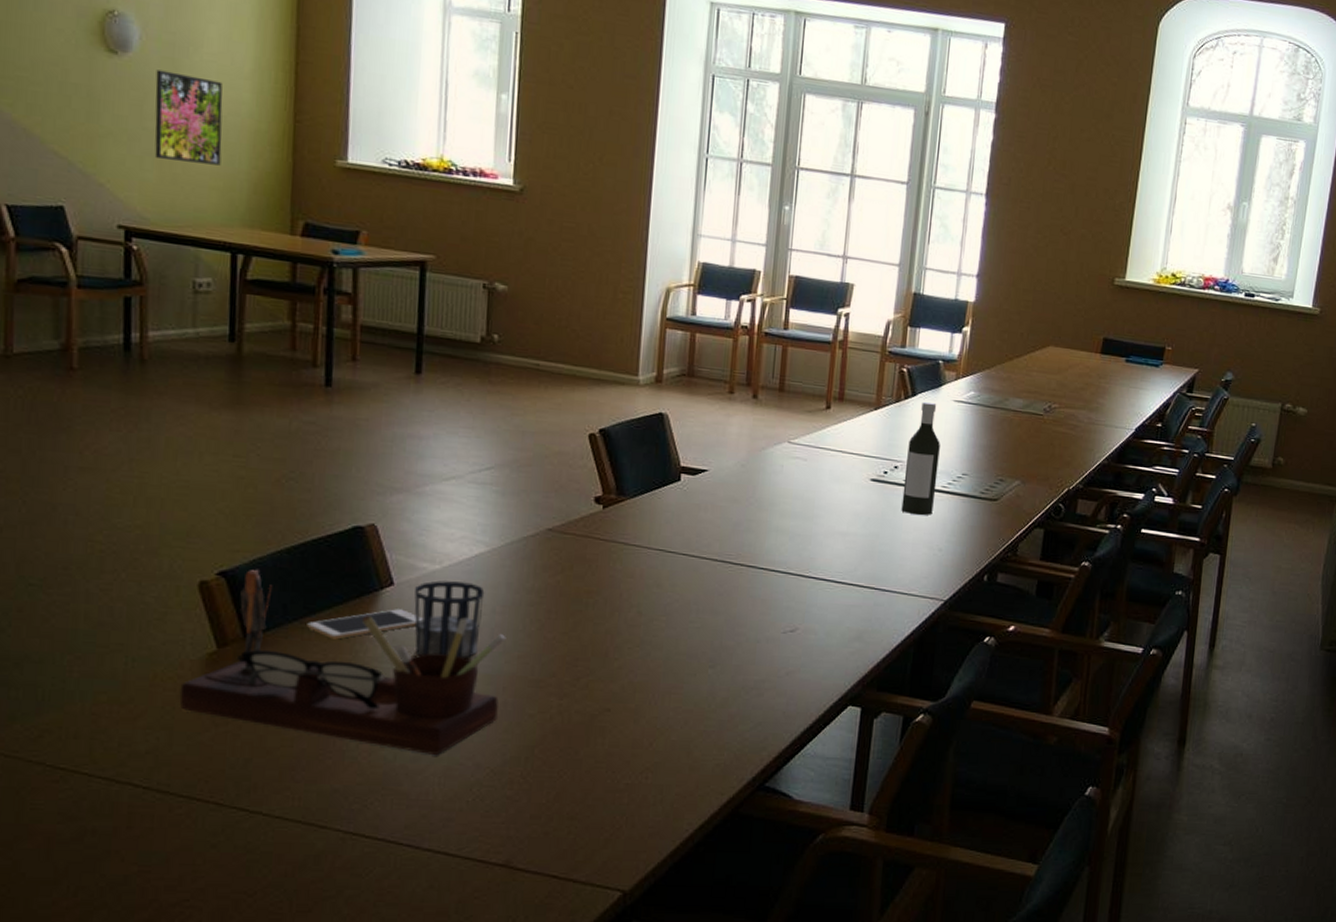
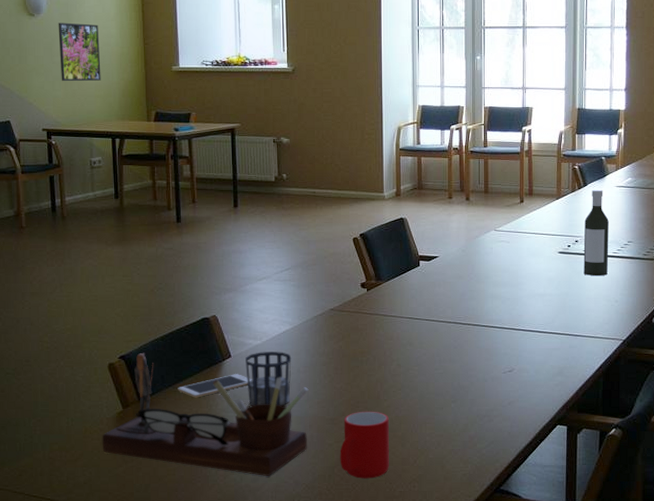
cup: none [543,672,619,765] -> present [340,411,390,479]

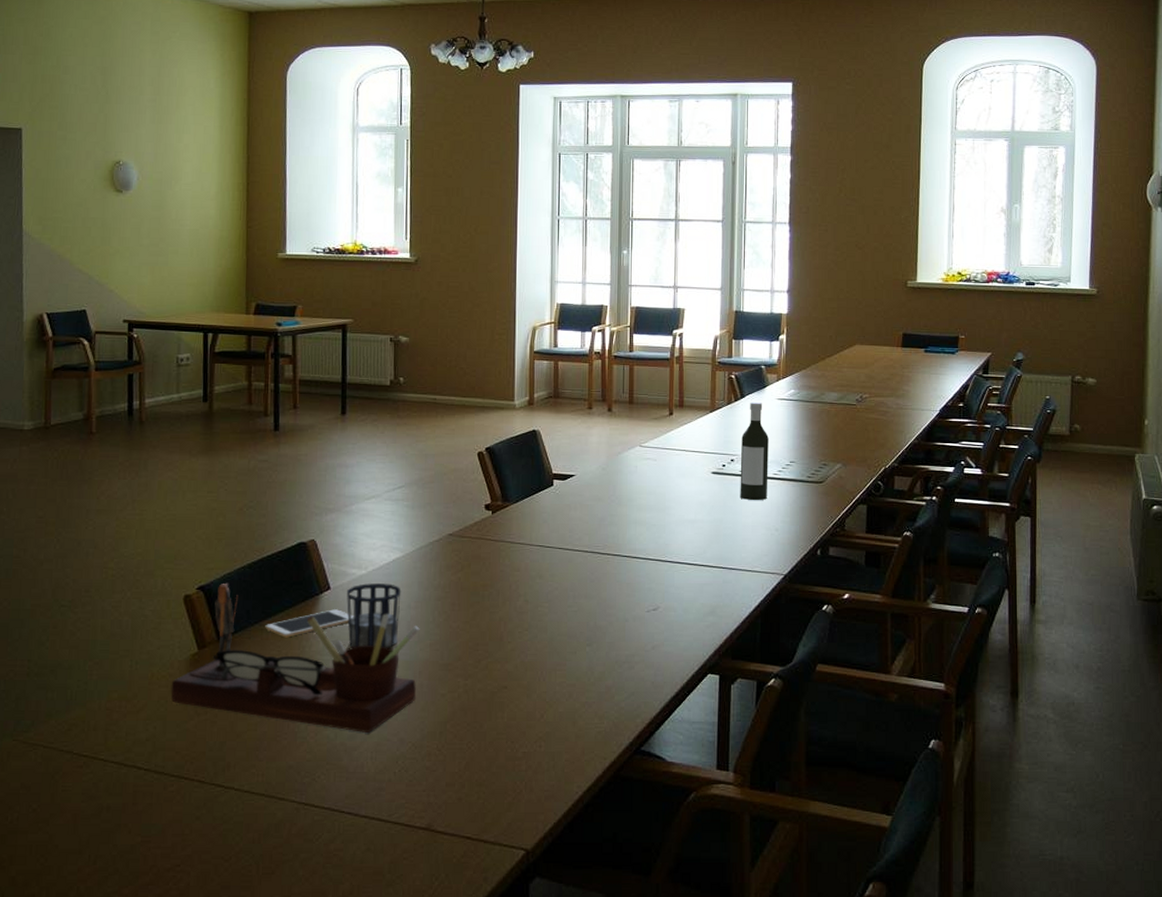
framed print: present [58,22,101,81] -> none [148,201,196,267]
cup: present [340,411,390,479] -> none [453,655,513,736]

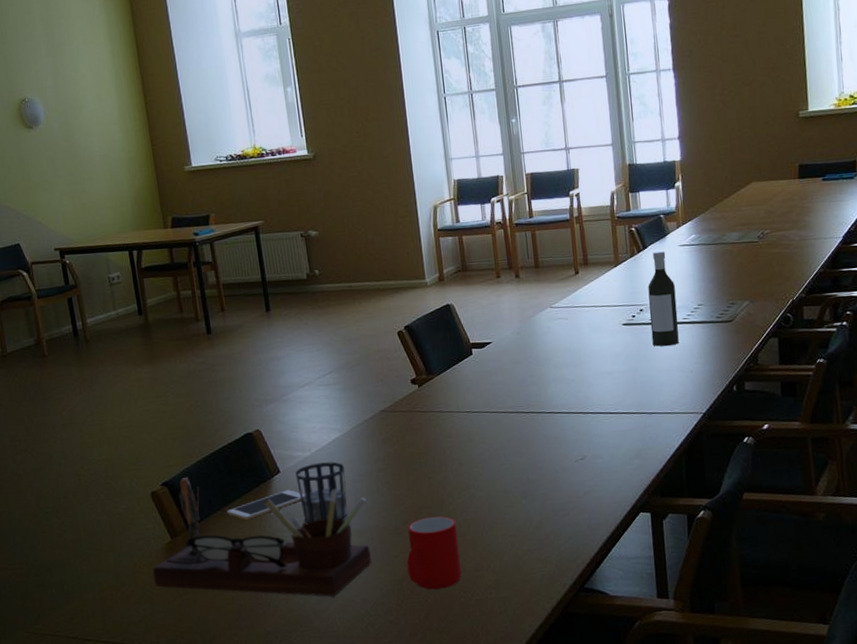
cup: none [453,655,513,736] -> present [407,516,462,590]

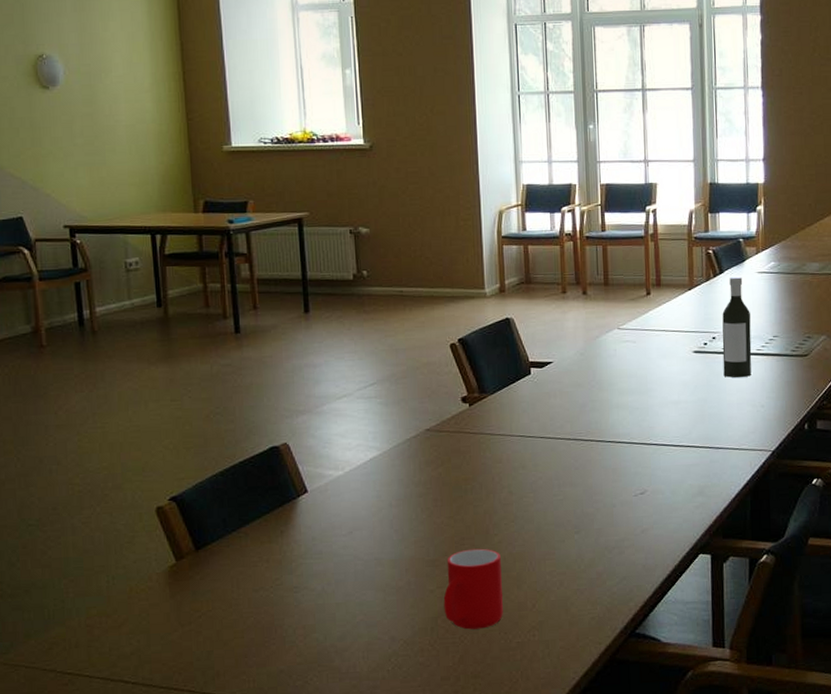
desk organizer: present [152,478,371,597] -> none [151,493,404,633]
cell phone: present [227,490,306,520] -> none [243,512,335,544]
cup: present [295,461,348,523] -> none [325,483,381,550]

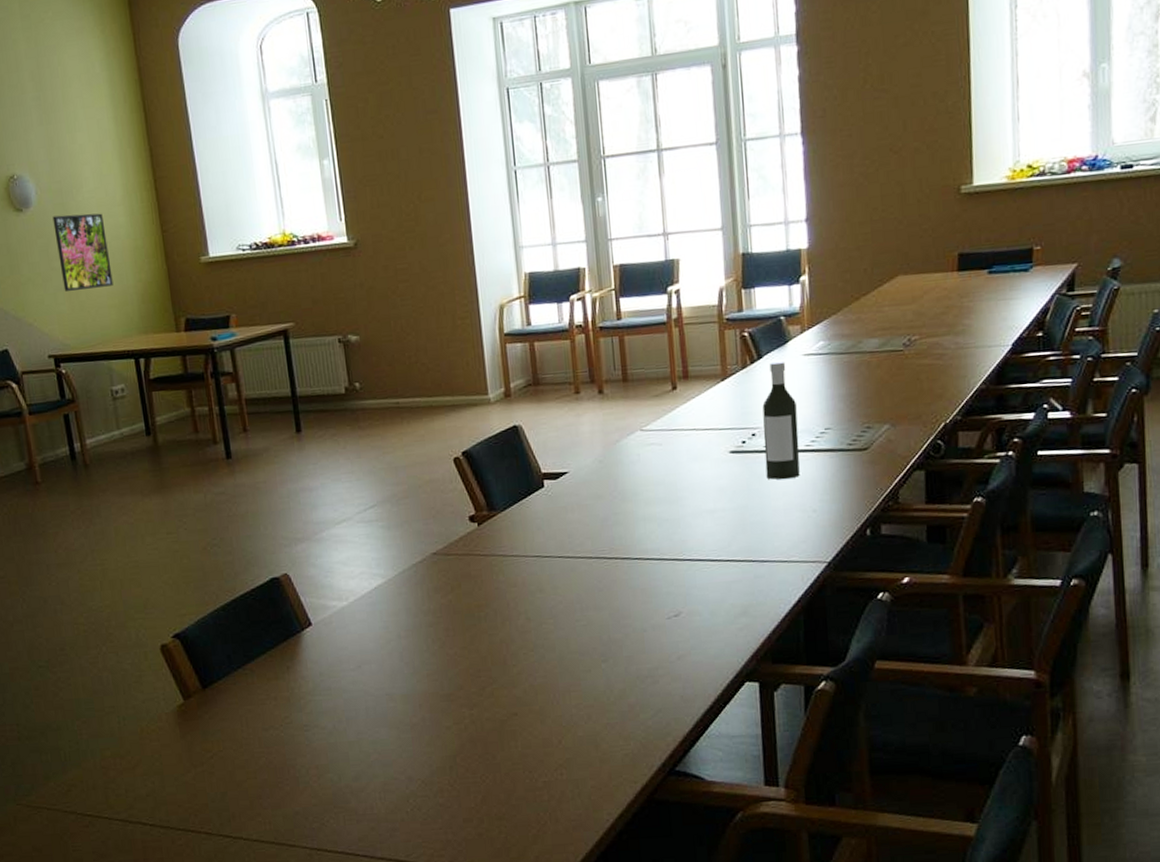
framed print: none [79,96,135,167] -> present [52,213,113,291]
cup: present [443,548,504,630] -> none [461,680,527,768]

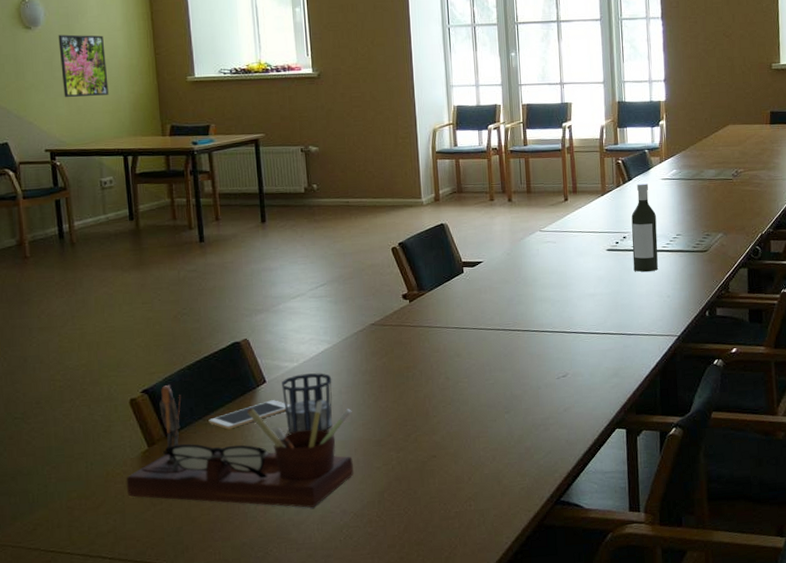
desk organizer: none [162,629,419,773] -> present [126,385,354,508]
cell phone: none [249,646,342,681] -> present [208,400,291,430]
cup: none [330,613,392,686] -> present [282,373,332,433]

